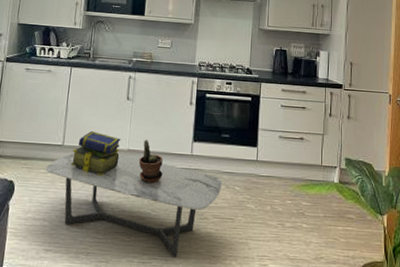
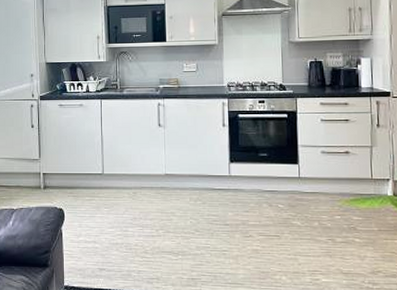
coffee table: present [45,152,222,258] -> none [89,178,265,274]
stack of books: present [70,131,121,177] -> none [112,159,158,201]
potted plant: present [138,139,163,184] -> none [177,163,203,205]

